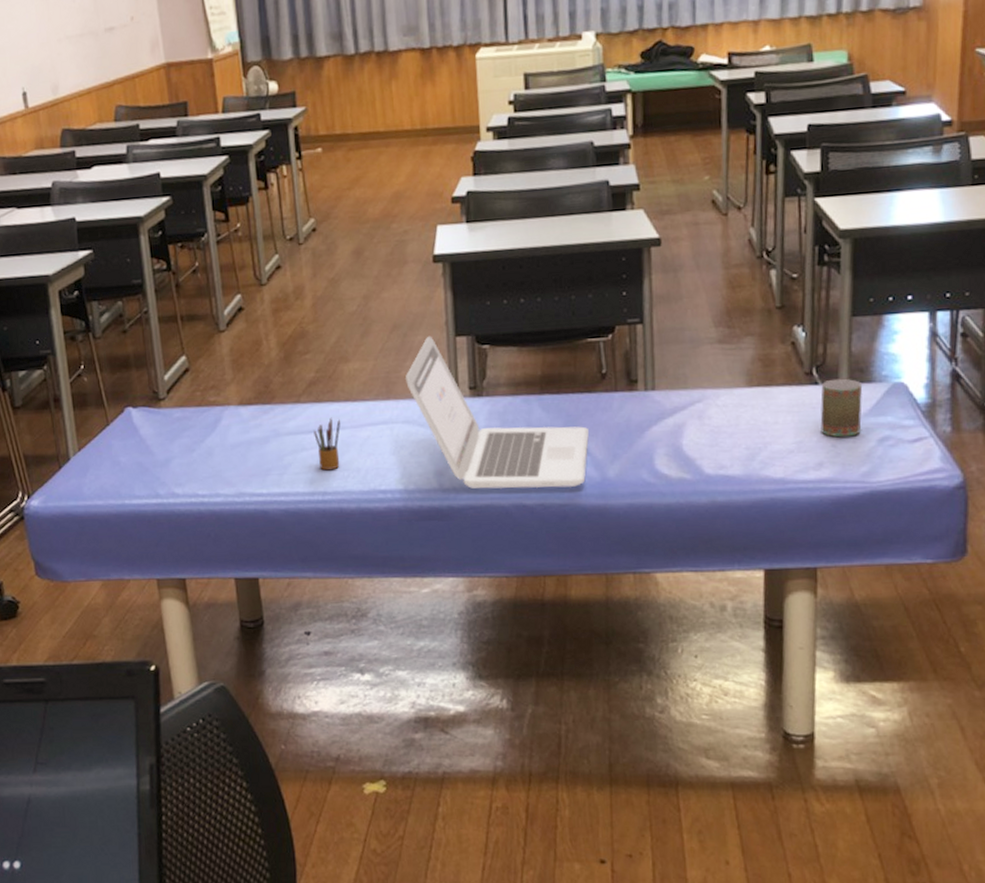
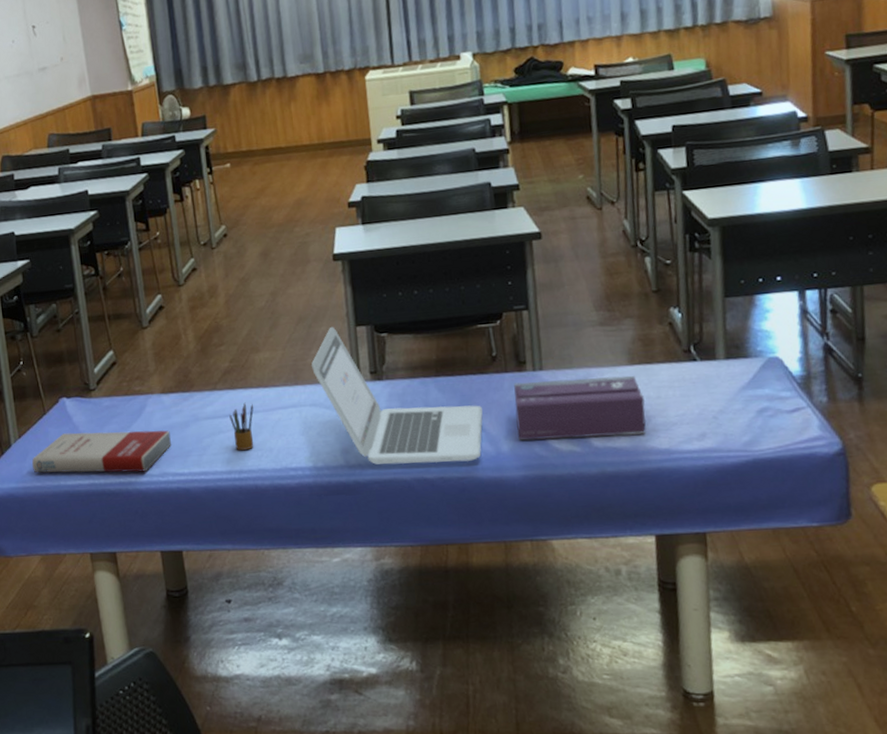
book: none [93,446,249,492] -> present [32,430,171,473]
tissue box: none [623,398,761,466] -> present [514,375,646,441]
mug: present [820,378,863,437] -> none [699,354,740,410]

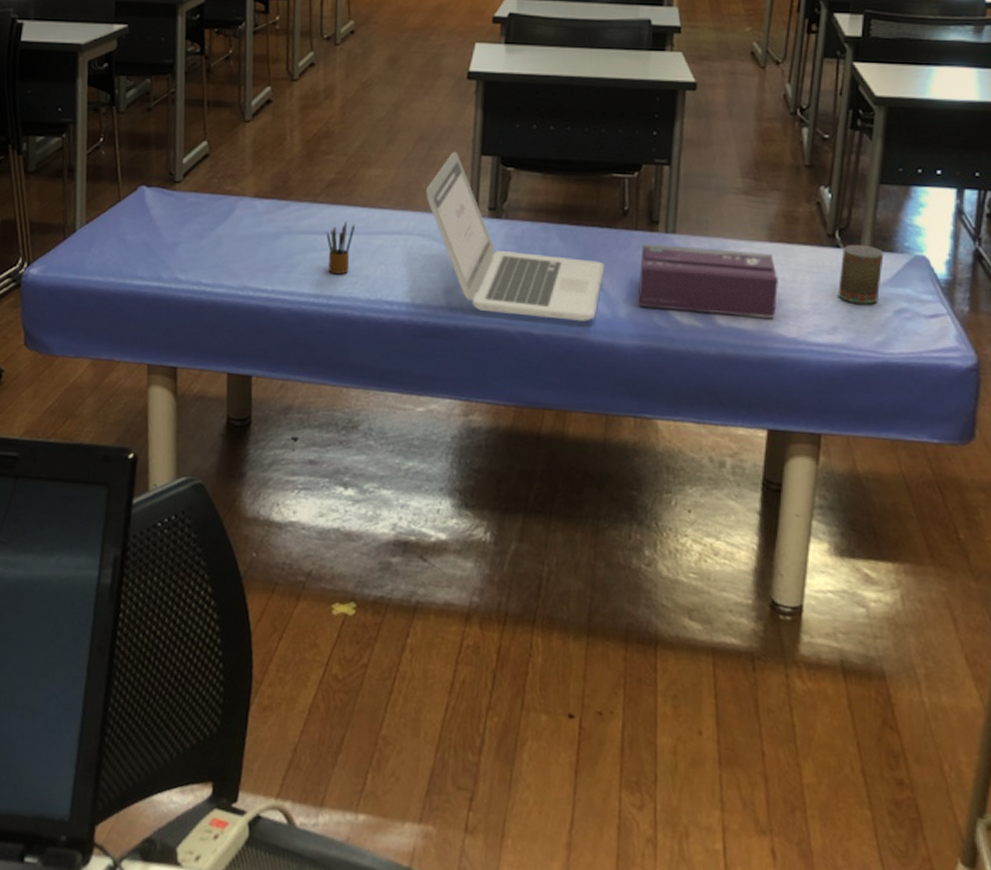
book: present [32,430,171,473] -> none [96,226,258,282]
mug: none [699,354,740,410] -> present [838,244,884,304]

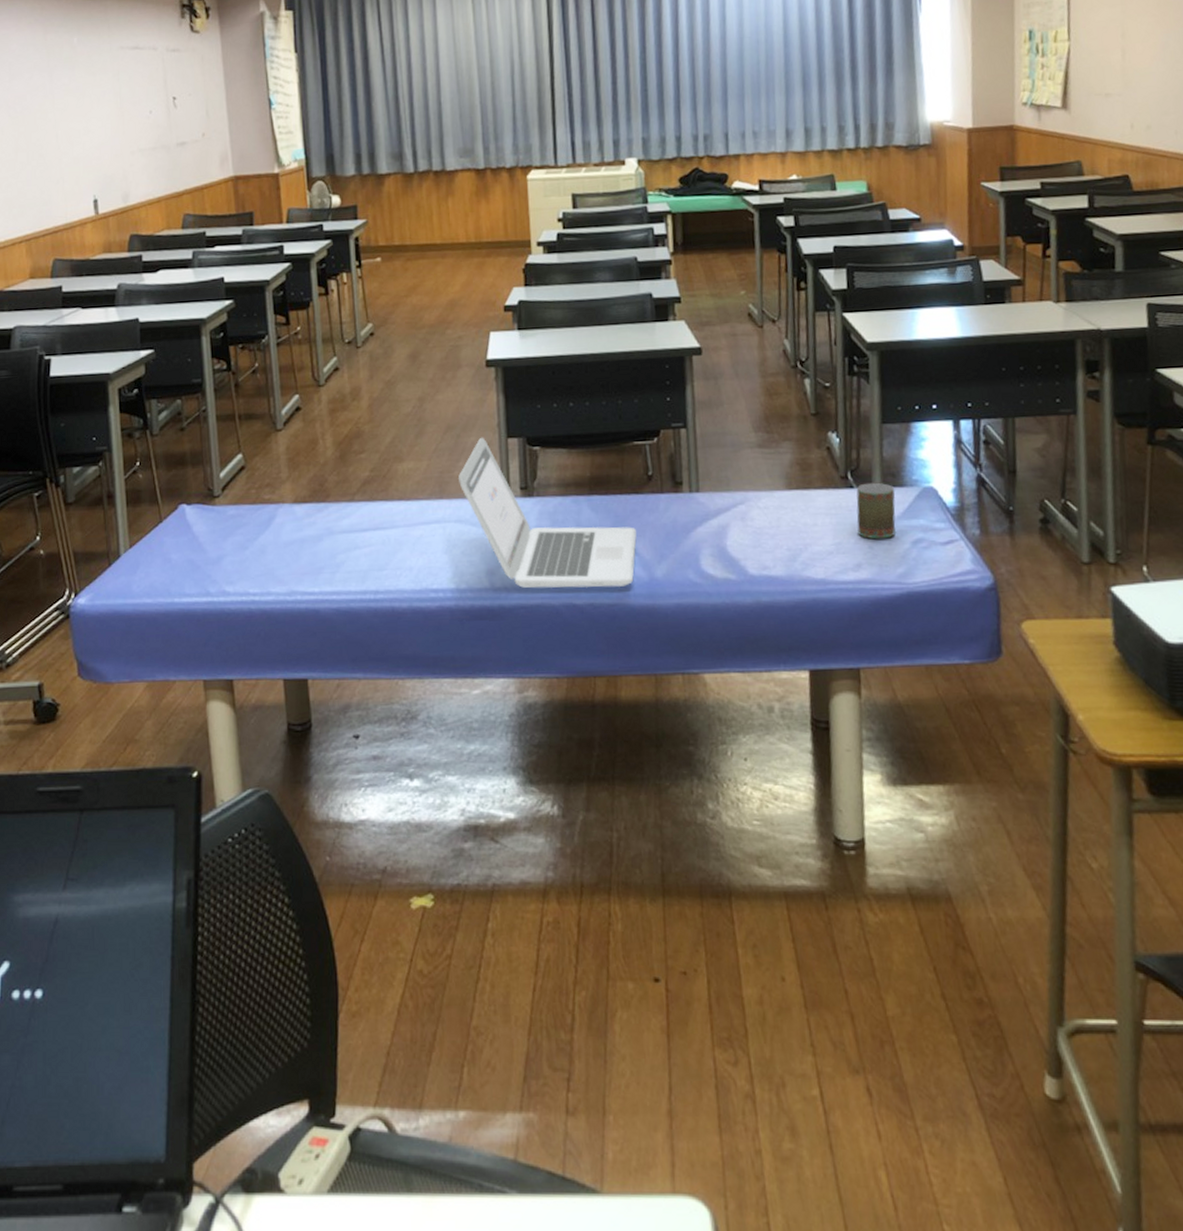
pencil box: present [326,221,355,275] -> none [367,516,394,569]
tissue box: present [638,243,778,318] -> none [669,500,802,566]

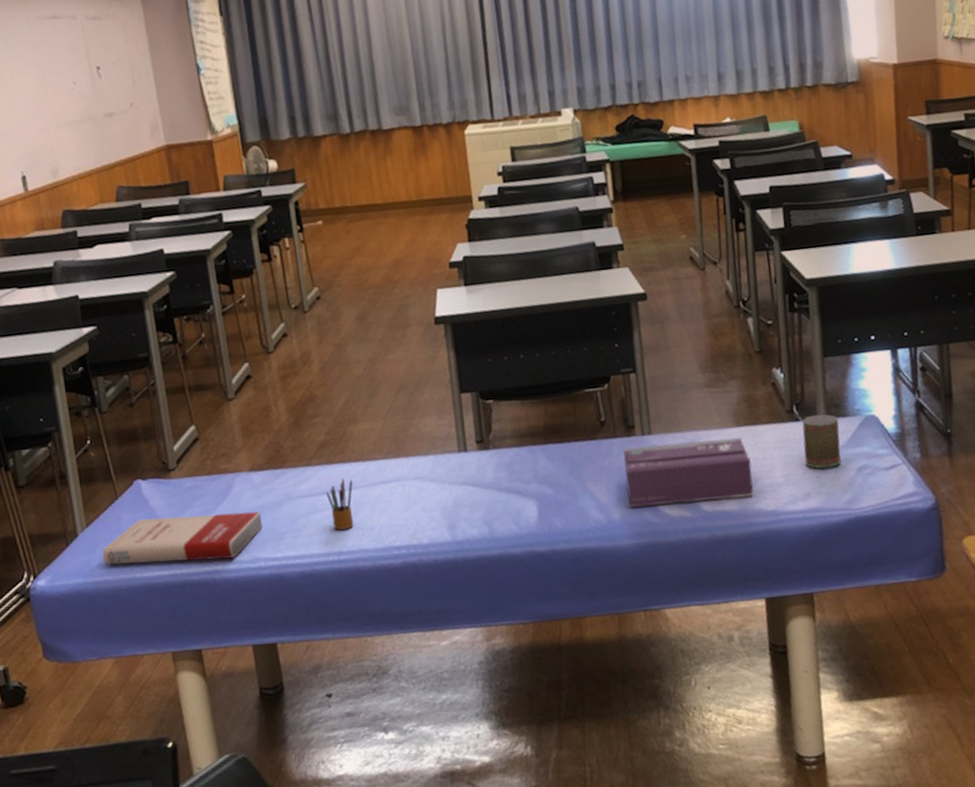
book: none [143,543,301,590] -> present [102,511,262,565]
pencil box: none [367,516,394,569] -> present [326,478,354,531]
laptop: present [459,437,637,589] -> none [414,394,593,539]
tissue box: none [669,500,802,566] -> present [623,437,754,508]

